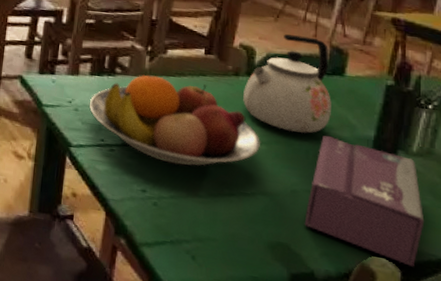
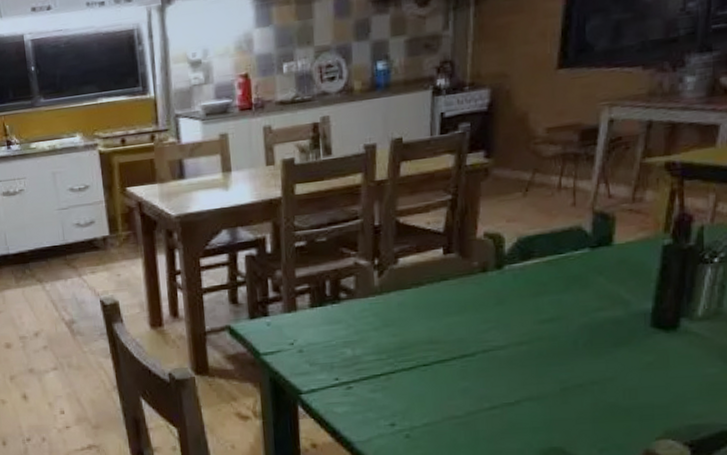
fruit bowl: present [89,74,261,167] -> none [314,290,521,389]
kettle: present [243,34,332,134] -> none [494,206,600,324]
tissue box: present [304,135,425,267] -> none [578,318,715,442]

